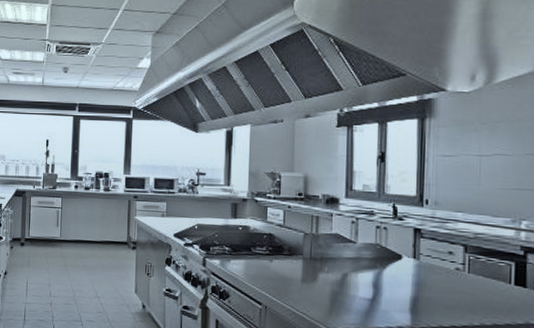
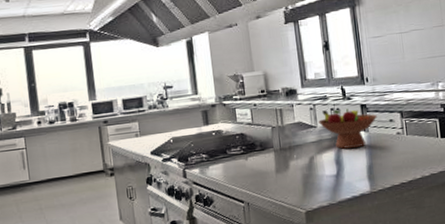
fruit bowl: none [359,226,433,275] -> present [318,109,377,149]

